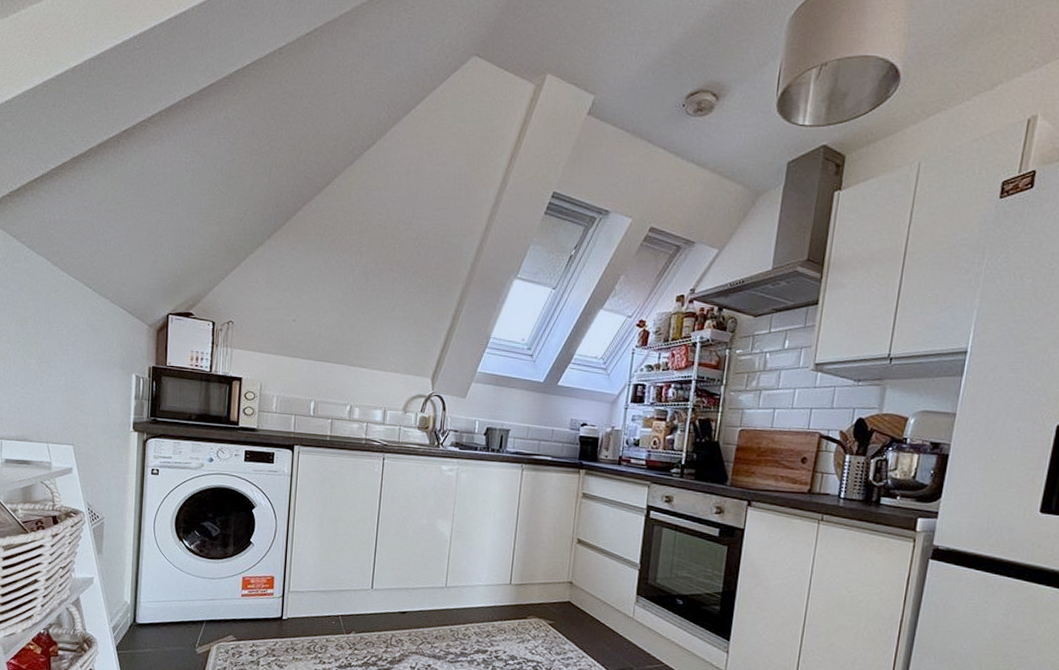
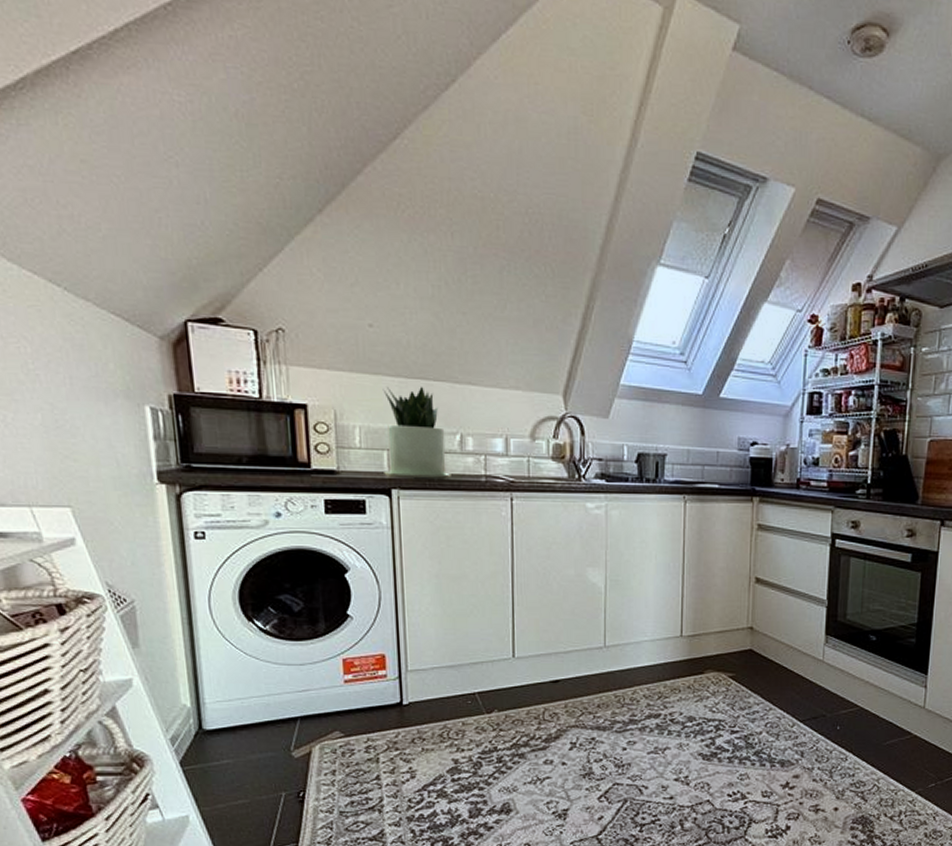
planter: none [290,366,340,440] -> present [382,386,451,480]

